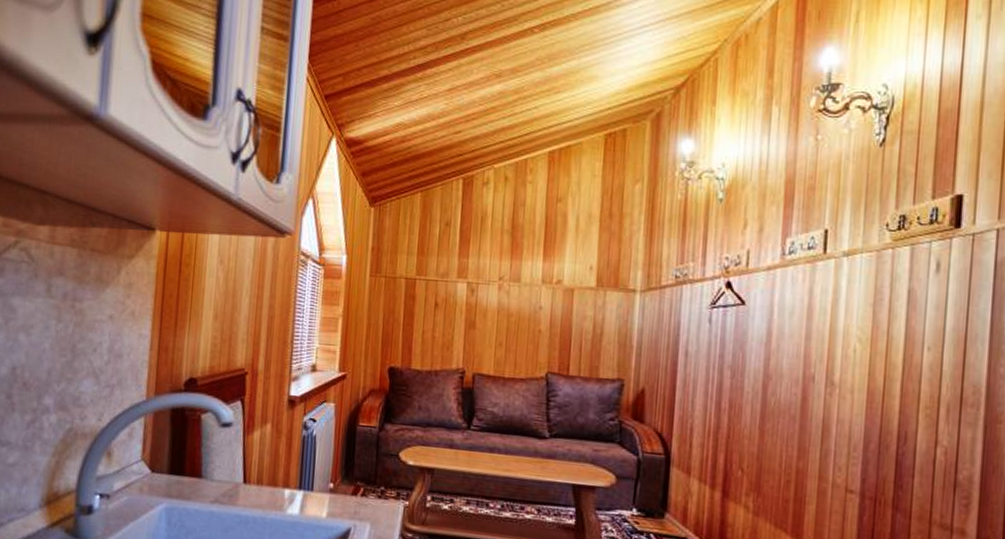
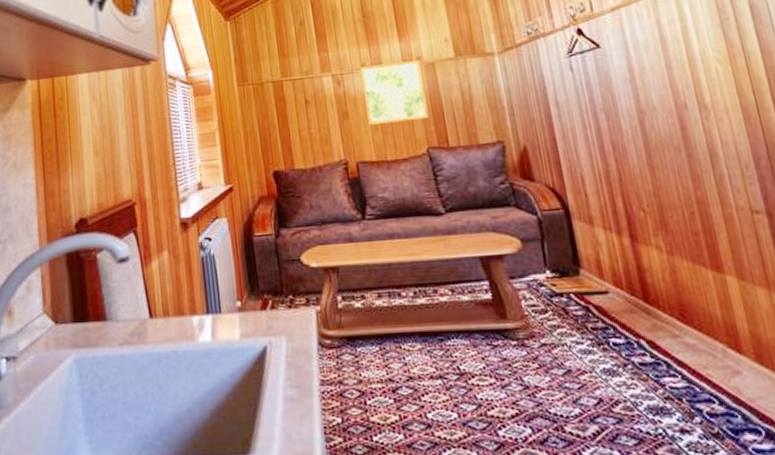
wall art: none [492,280,560,344] -> present [359,59,430,125]

